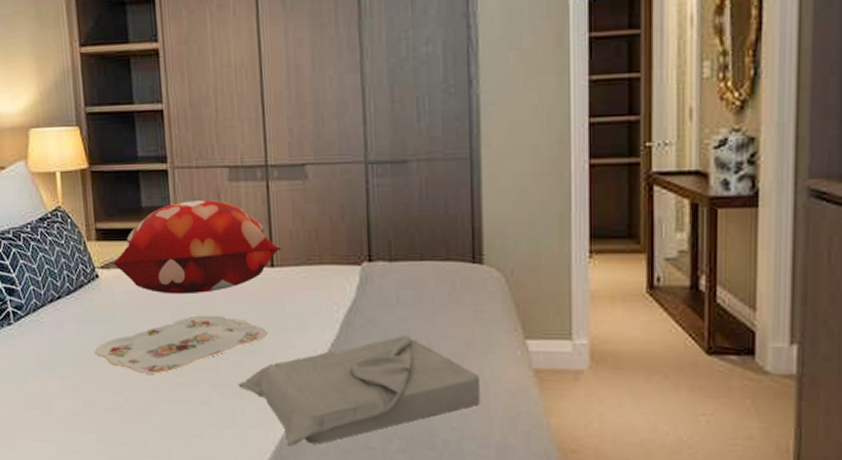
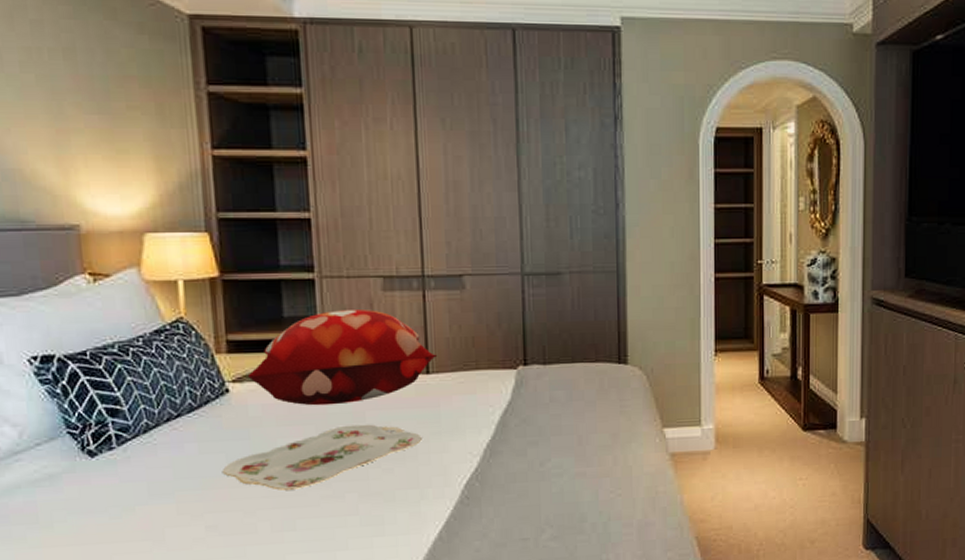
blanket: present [238,336,480,447] -> none [389,432,624,548]

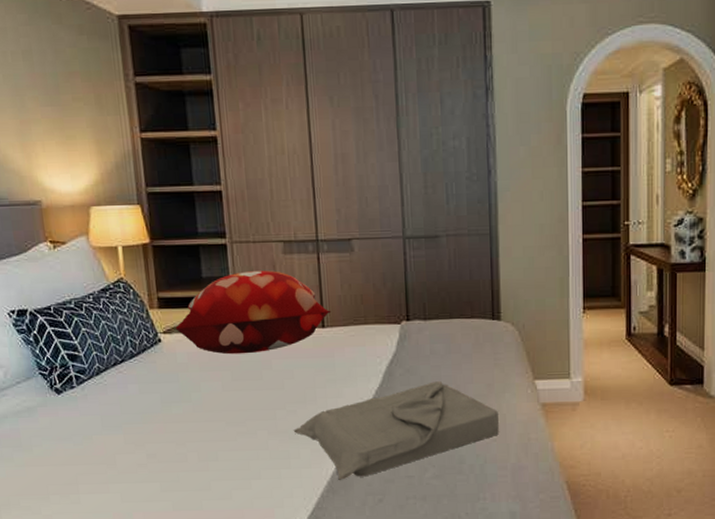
serving tray: present [221,424,422,490] -> none [157,371,320,426]
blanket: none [389,432,624,548] -> present [293,381,499,481]

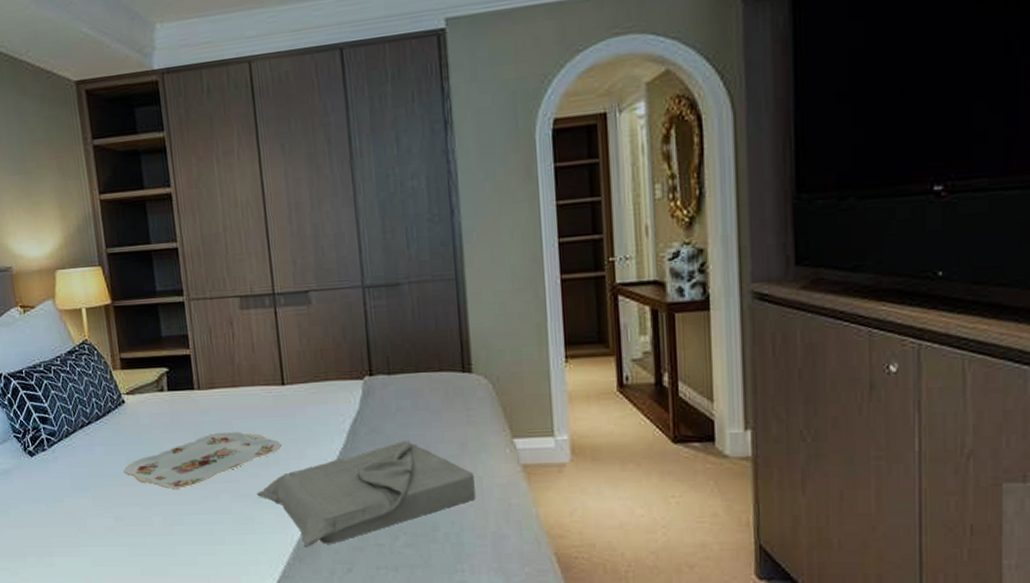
serving tray: none [157,371,320,426] -> present [123,431,282,489]
decorative pillow: present [175,270,332,355] -> none [137,327,291,415]

